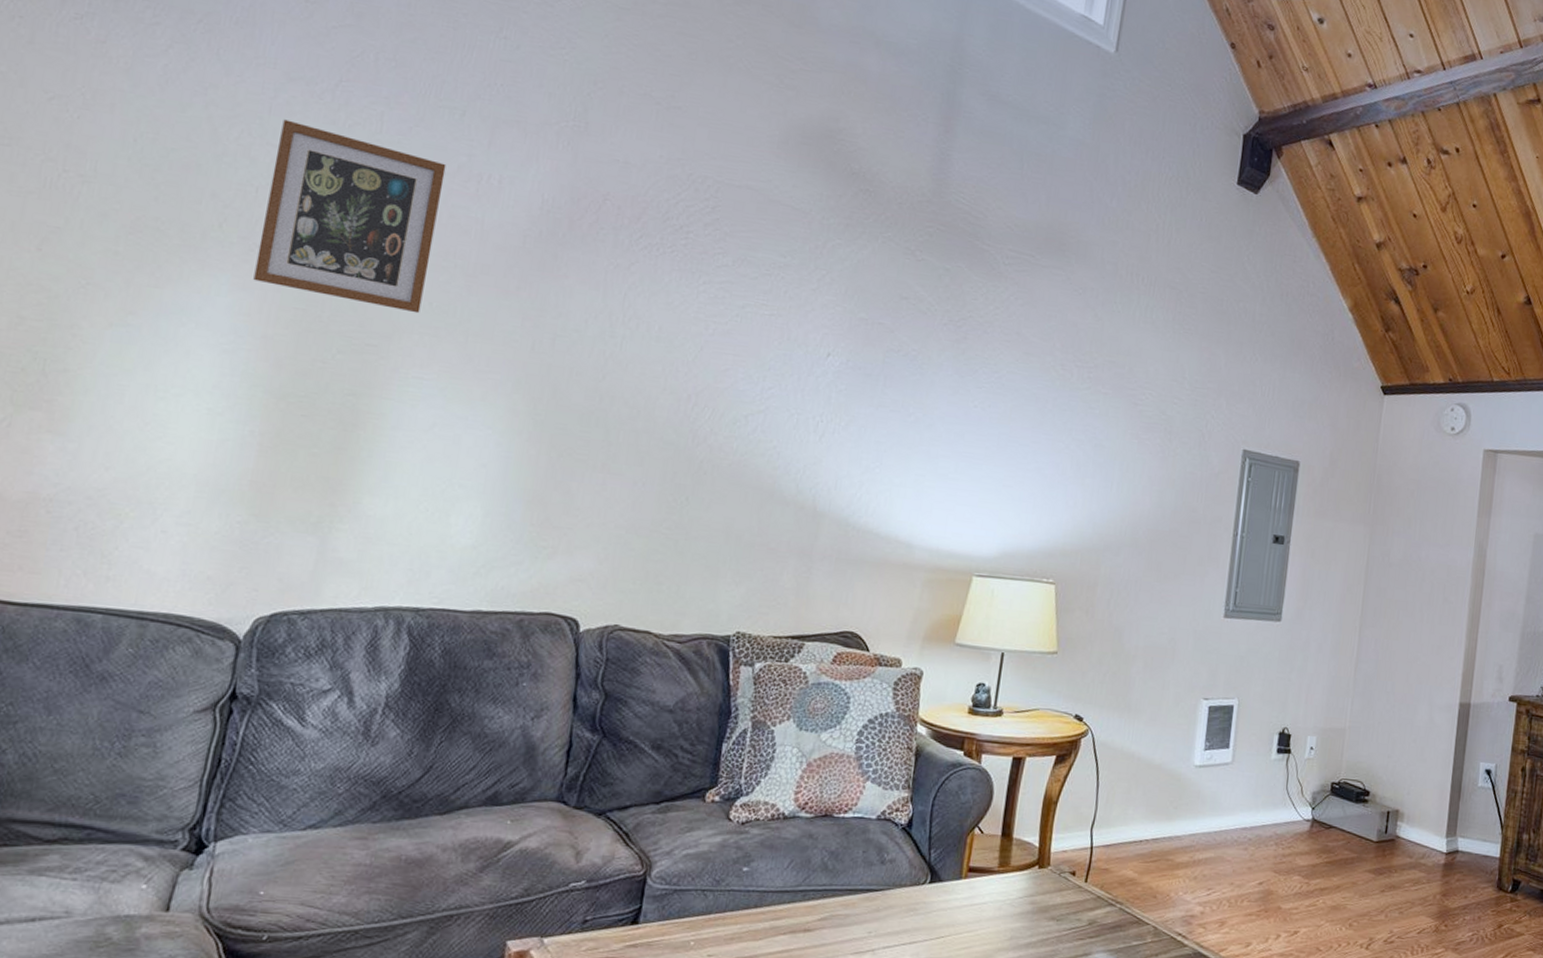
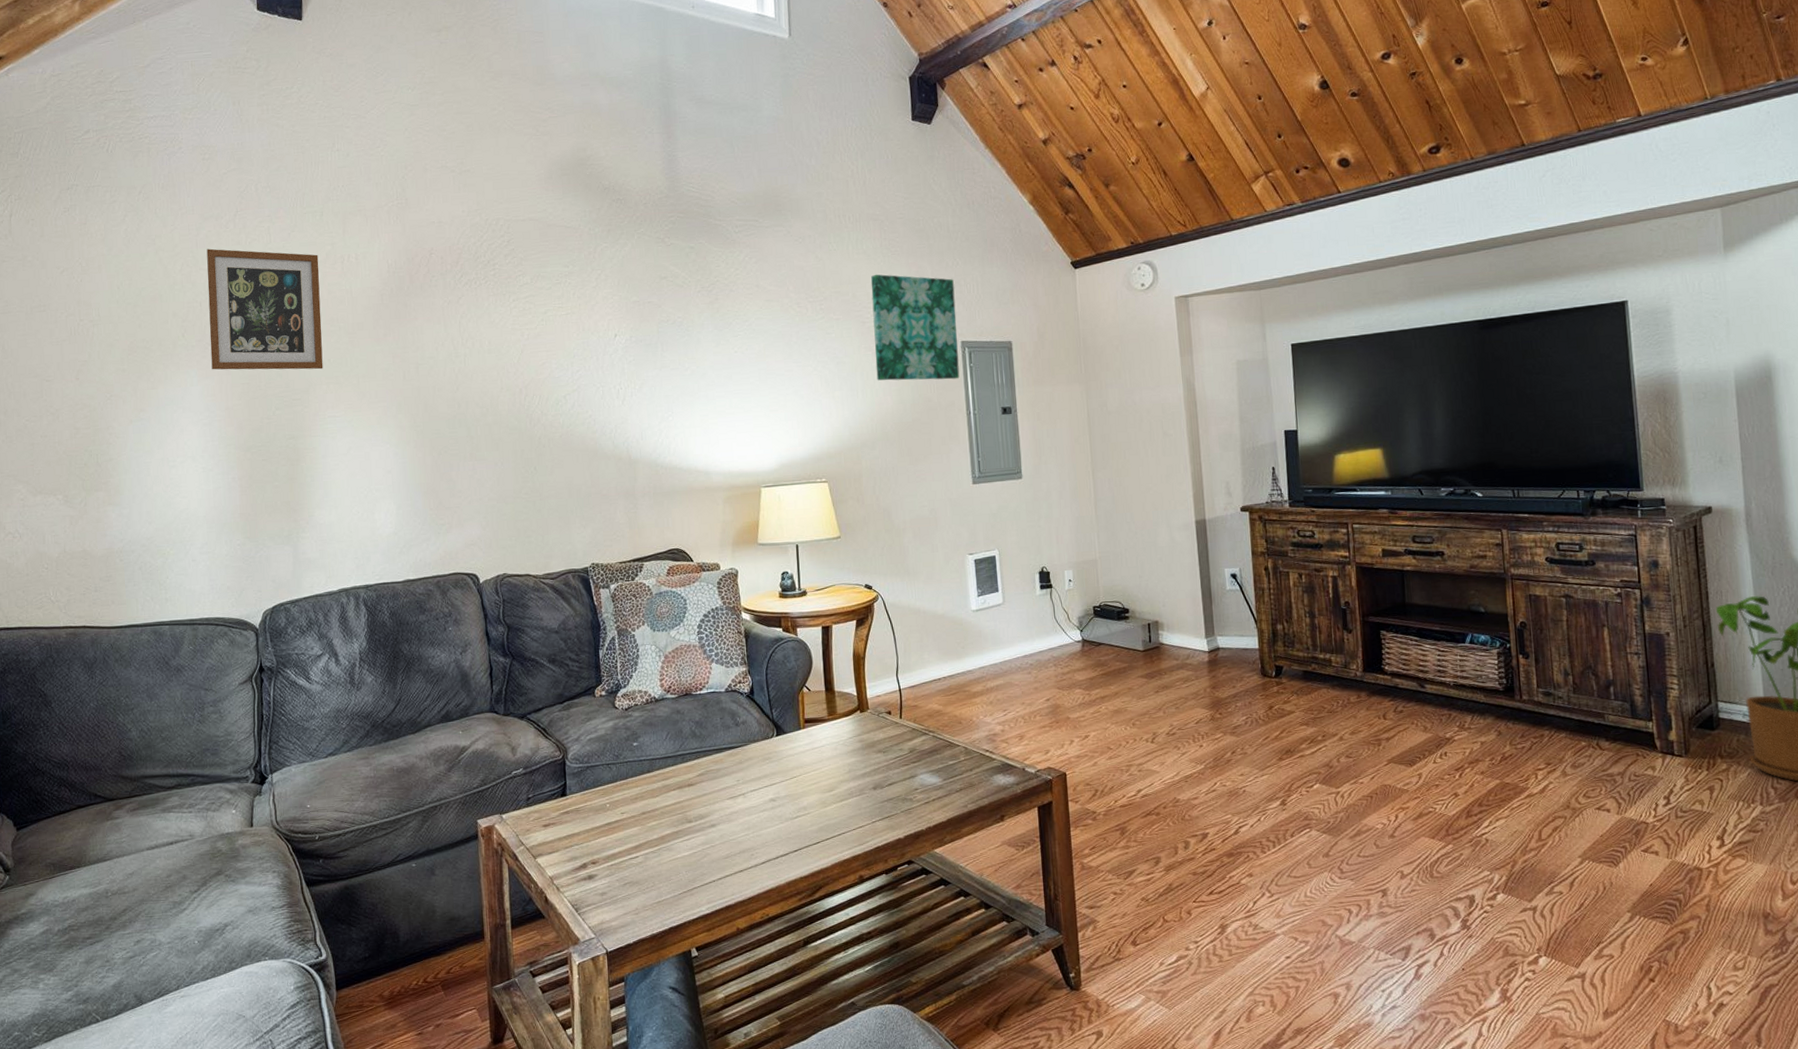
wall art: none [1138,350,1248,493] -> present [871,274,960,381]

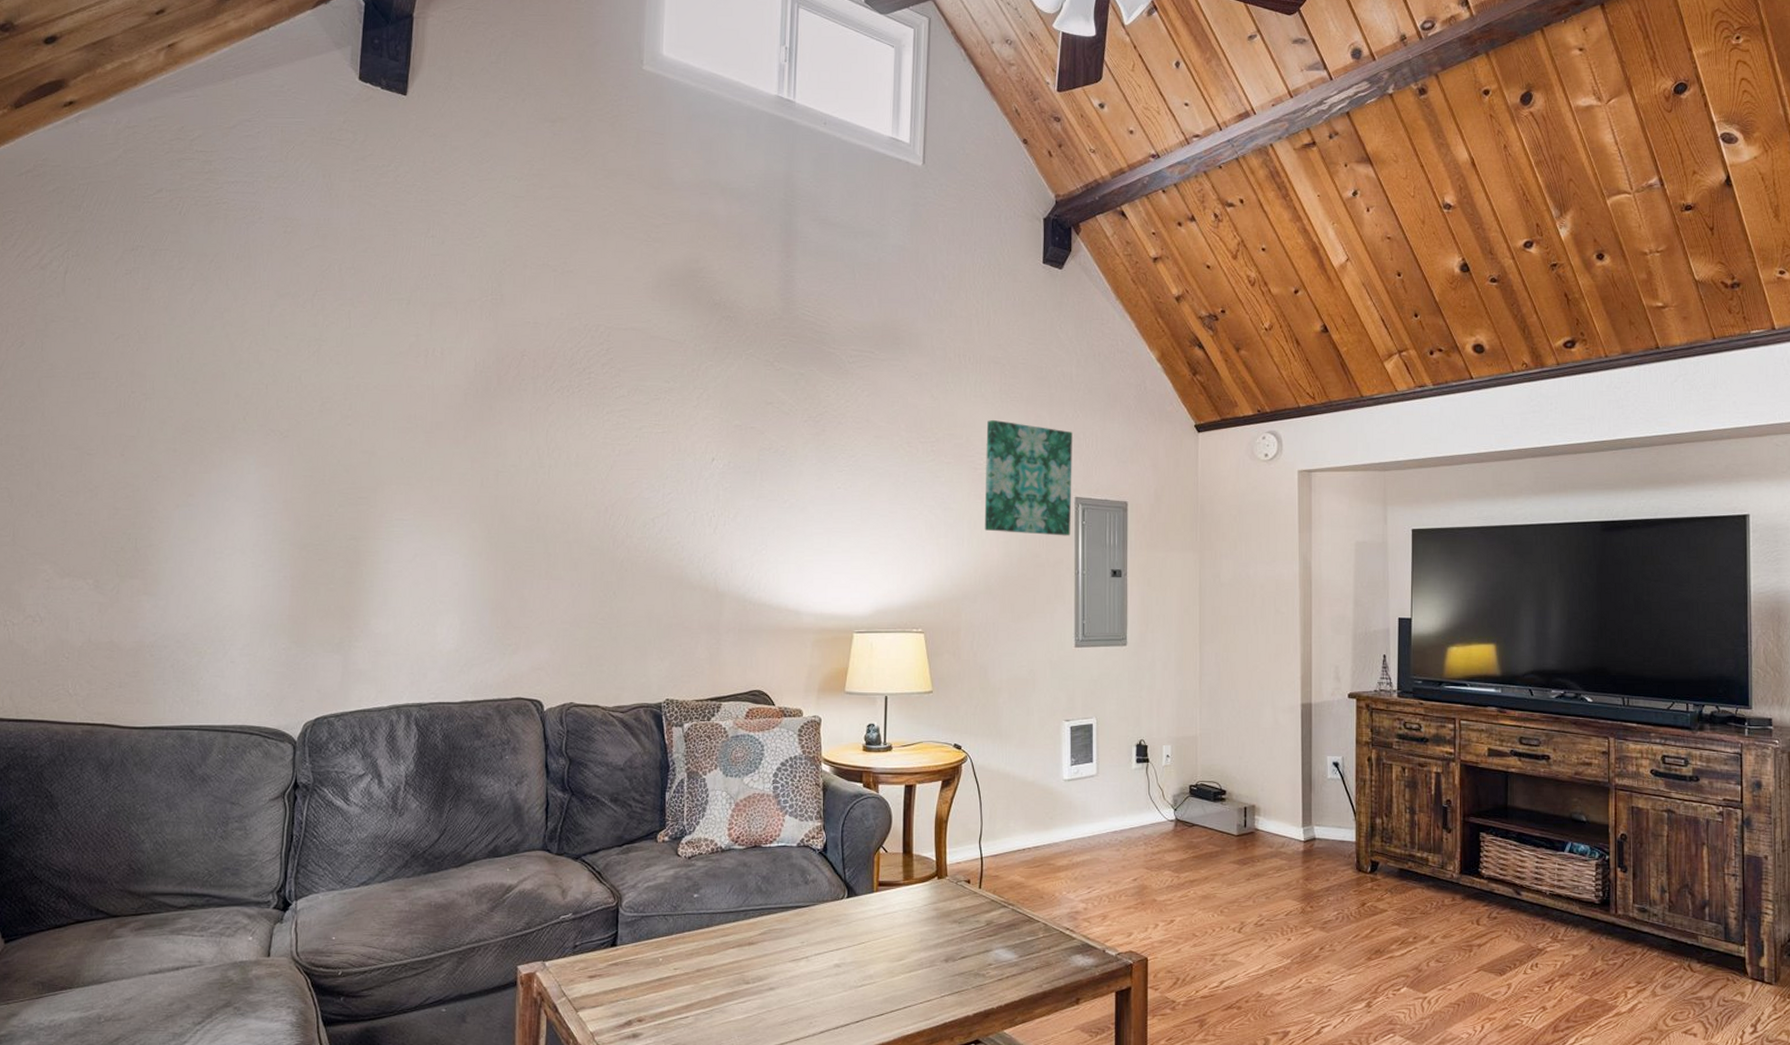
picture frame: present [206,248,323,370] -> none [272,328,401,468]

